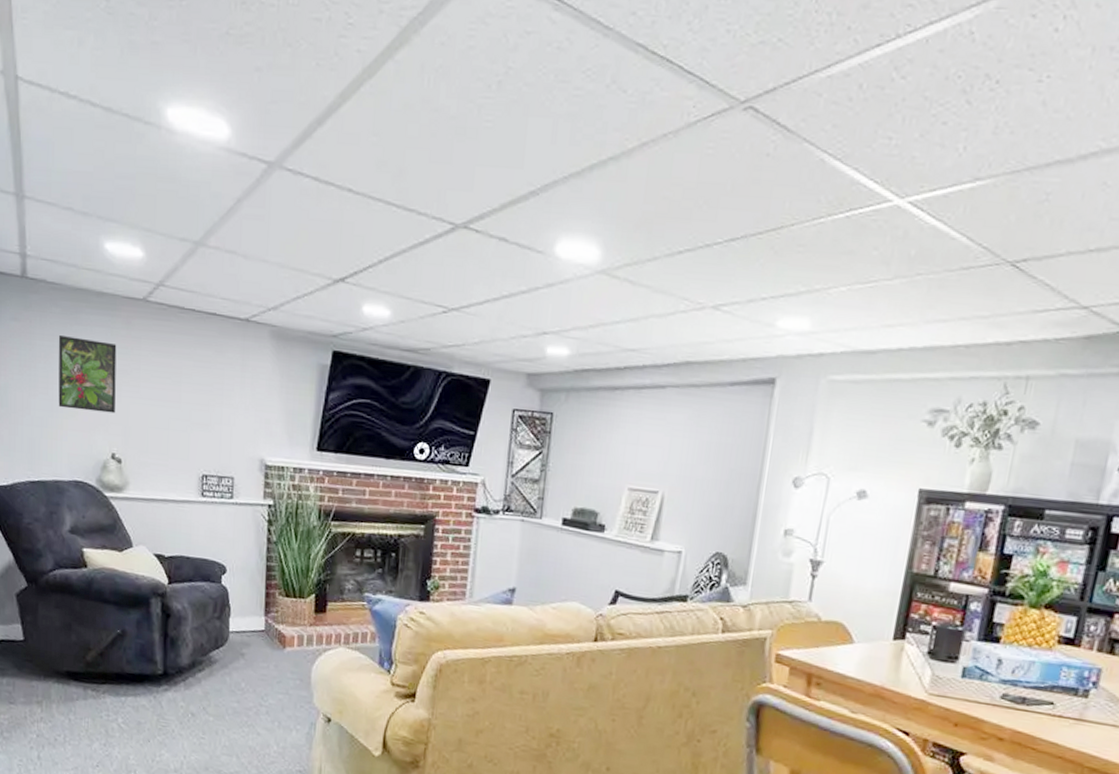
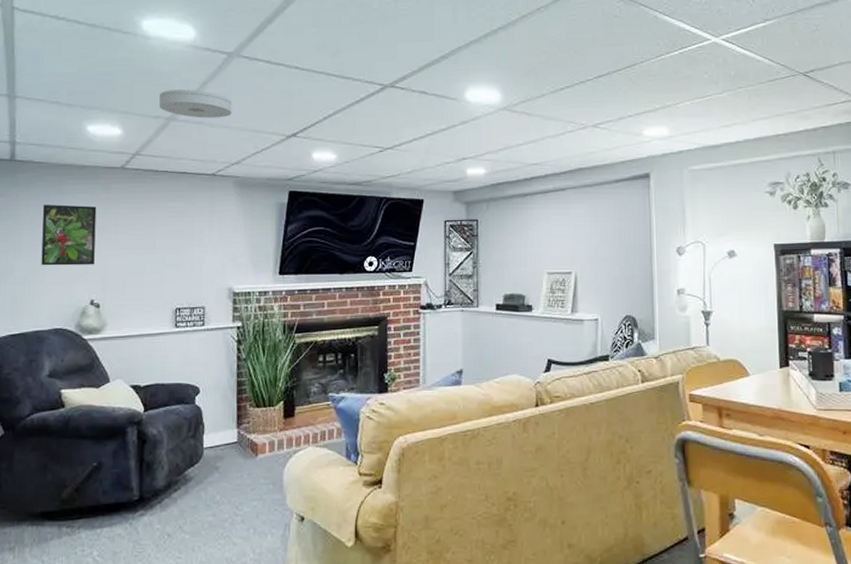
smoke detector: none [186,205,271,249] -> present [159,89,232,118]

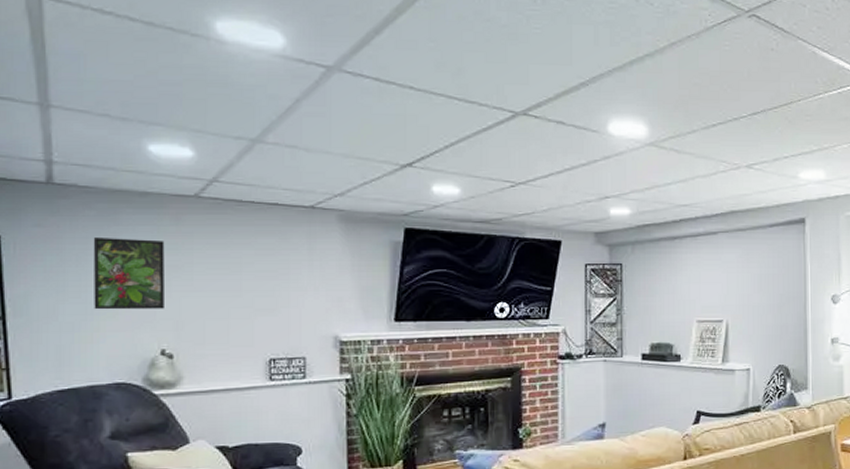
smoke detector: present [159,89,232,118] -> none [240,106,333,142]

